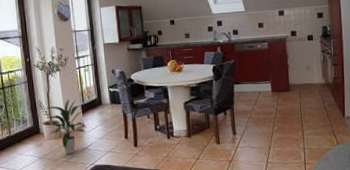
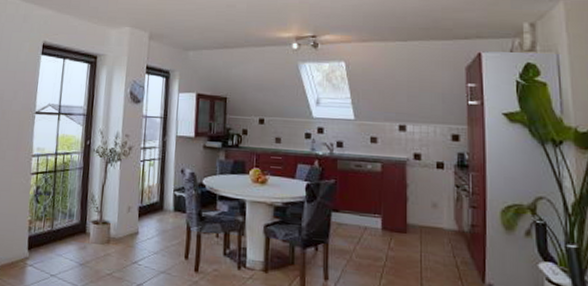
indoor plant: present [44,98,87,155] -> none [95,196,141,267]

